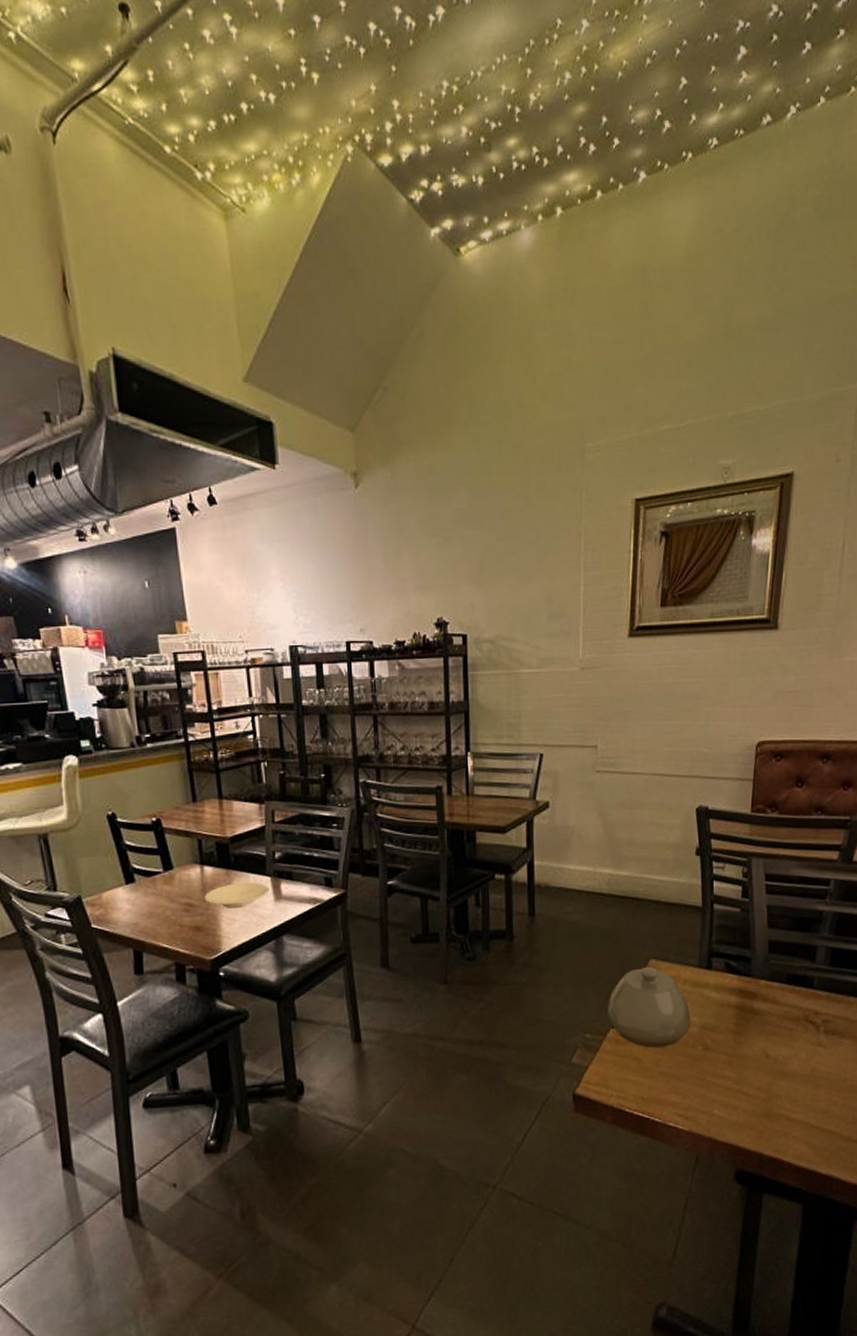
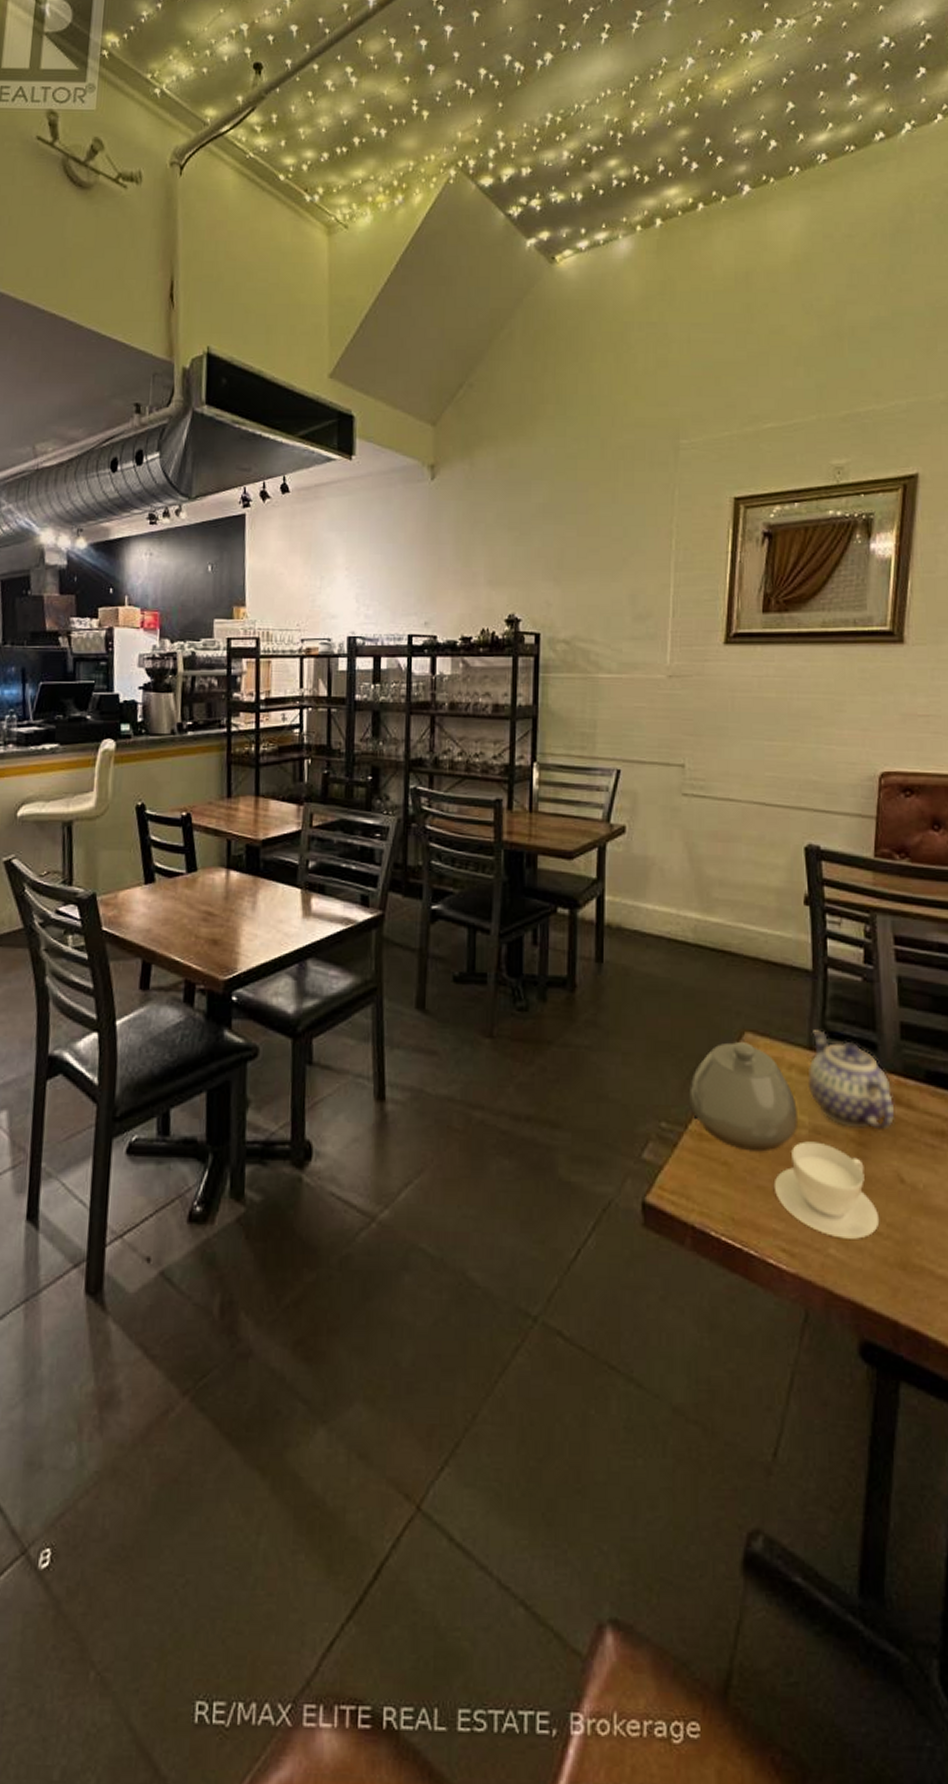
saucer: present [204,882,270,908] -> none [225,892,298,922]
teacup: none [672,1035,751,1102] -> present [773,1141,880,1239]
teapot: none [698,952,764,1023] -> present [807,1030,895,1130]

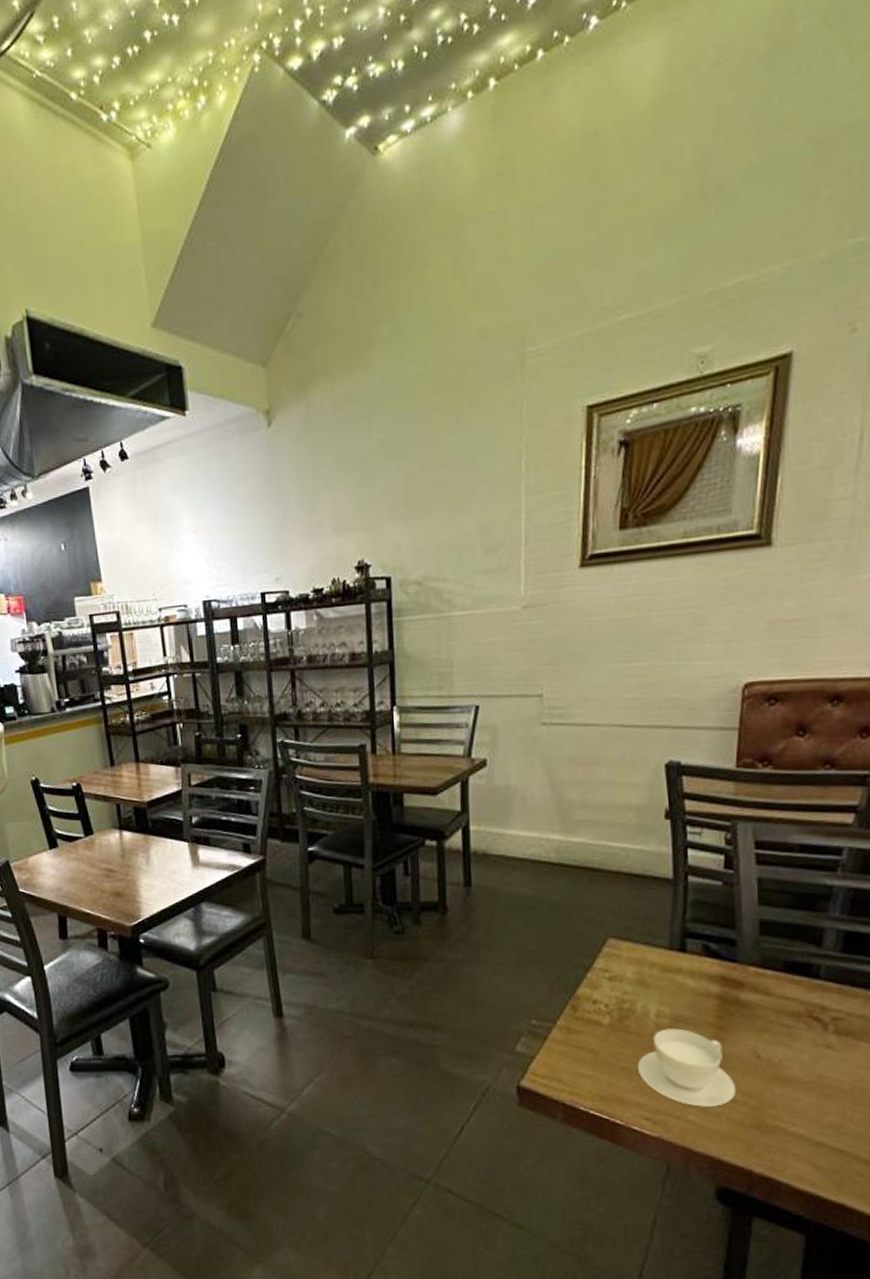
sugar bowl: present [688,1042,799,1152] -> none [555,947,660,1040]
teapot: present [807,1030,895,1130] -> none [668,932,753,1015]

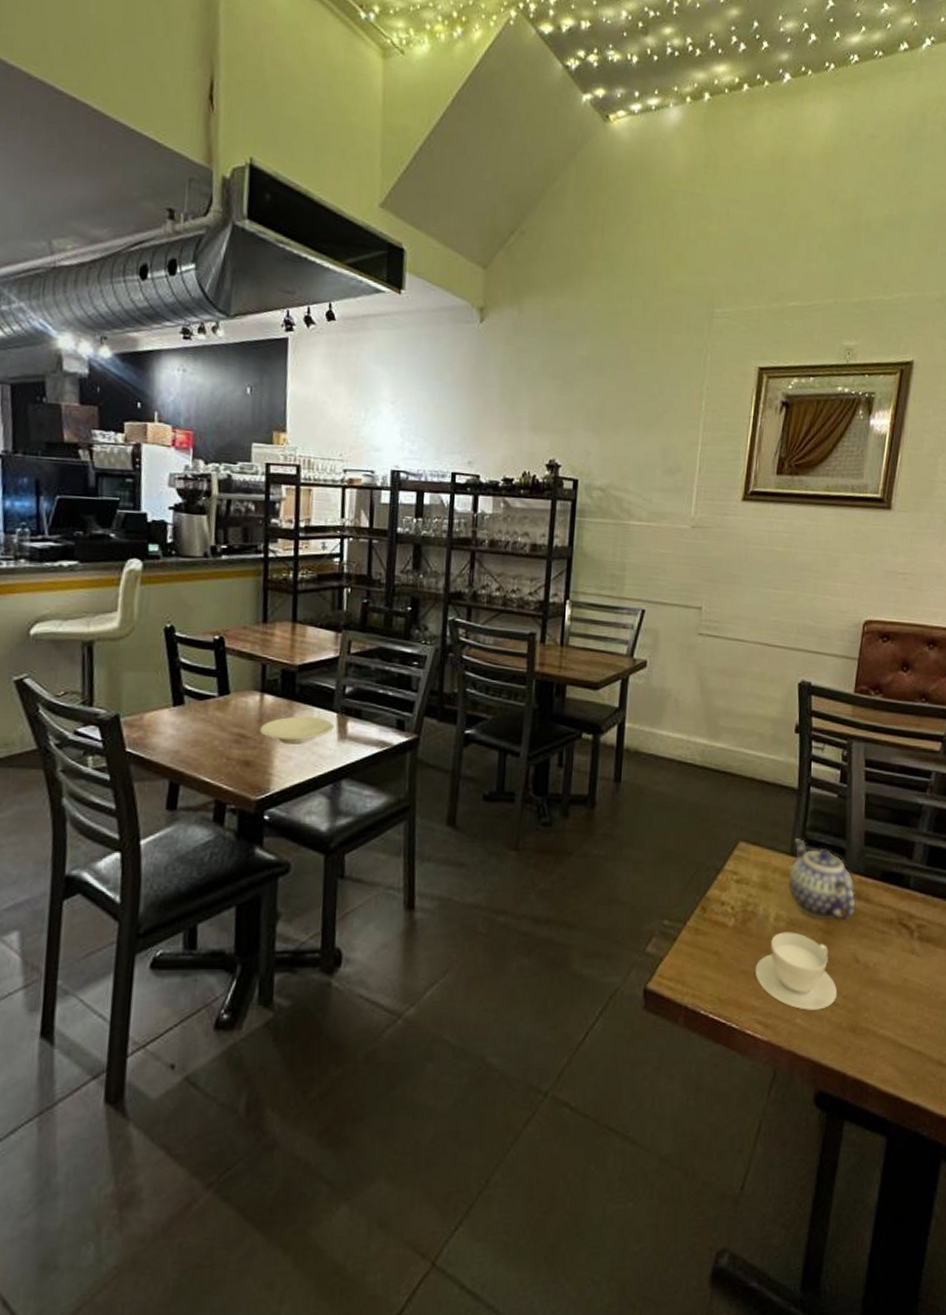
saucer: none [123,847,187,874] -> present [259,716,334,744]
teapot: none [668,932,753,1015] -> present [788,839,856,921]

